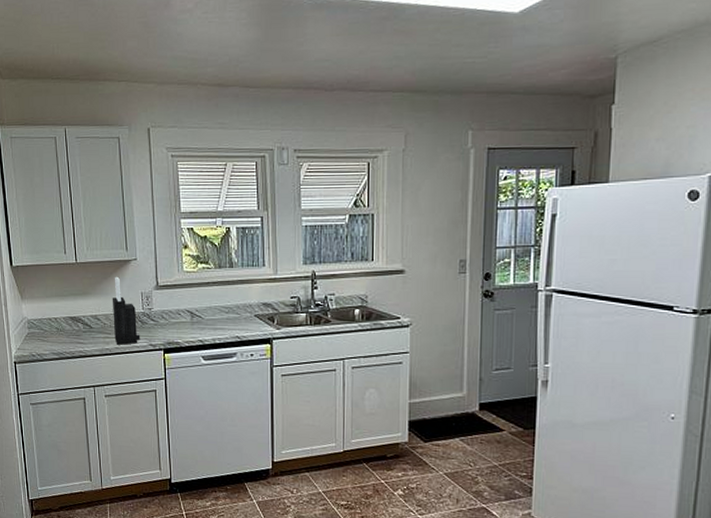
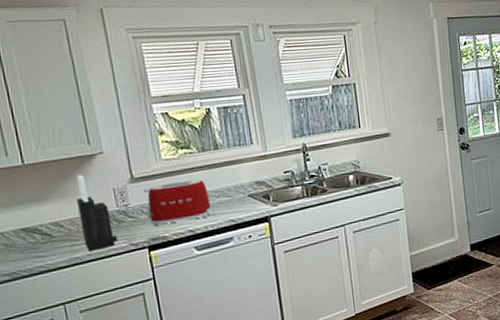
toaster: none [164,293,220,331] -> present [142,179,212,226]

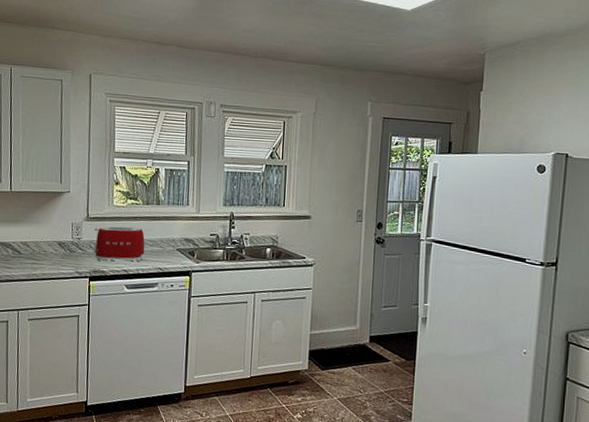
knife block: present [76,174,118,251] -> none [42,206,68,272]

